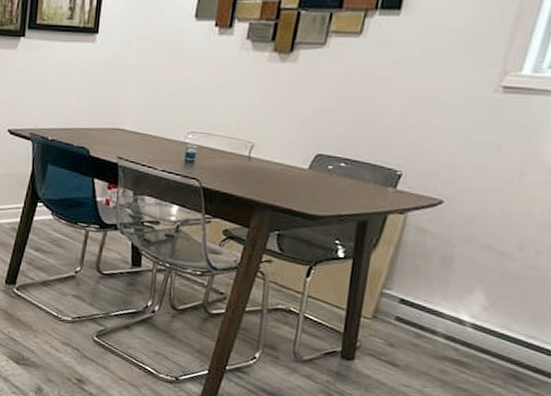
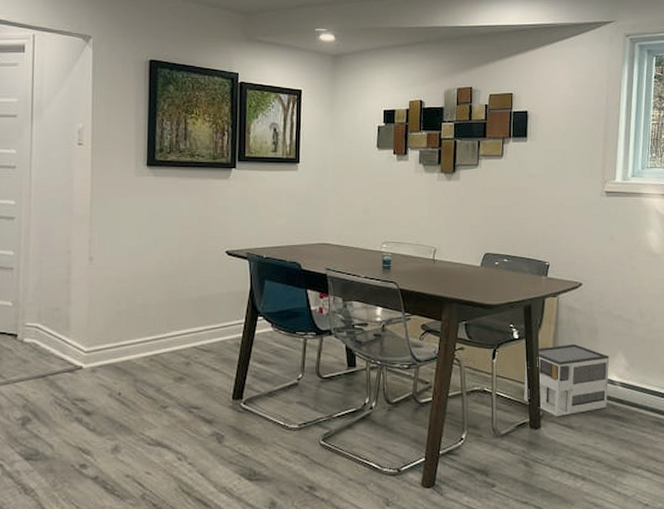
architectural model: none [339,271,463,351] -> present [524,344,610,416]

